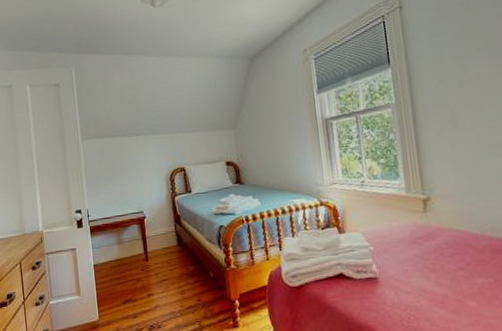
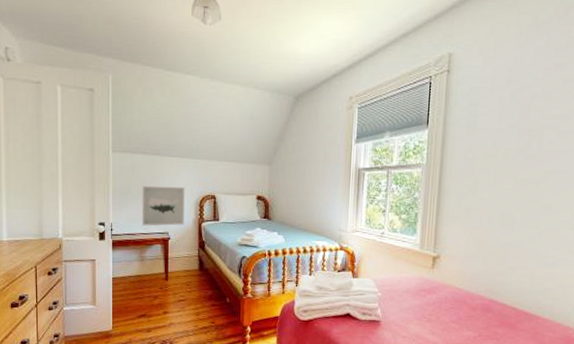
wall art: none [113,163,158,208] -> present [142,185,185,226]

